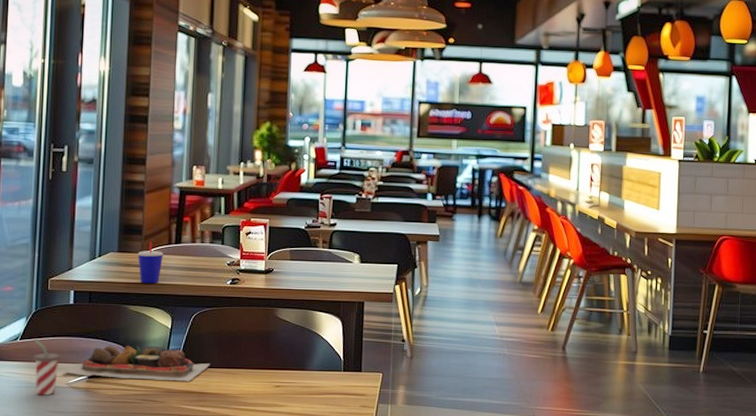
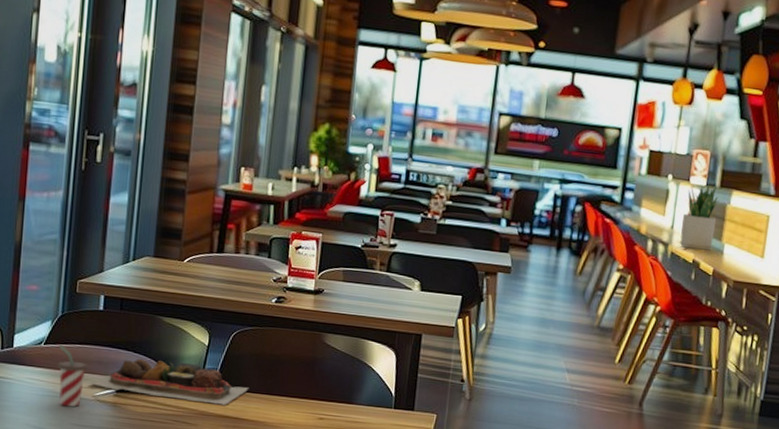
beverage cup: present [137,242,163,283] -> none [175,248,204,295]
planter: none [586,150,616,207] -> present [680,184,719,251]

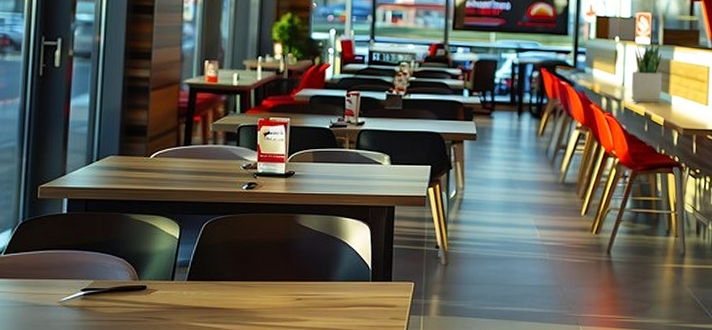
beverage cup: present [58,344,88,407] -> none [19,252,52,316]
food tray: present [86,358,249,405] -> none [51,257,224,297]

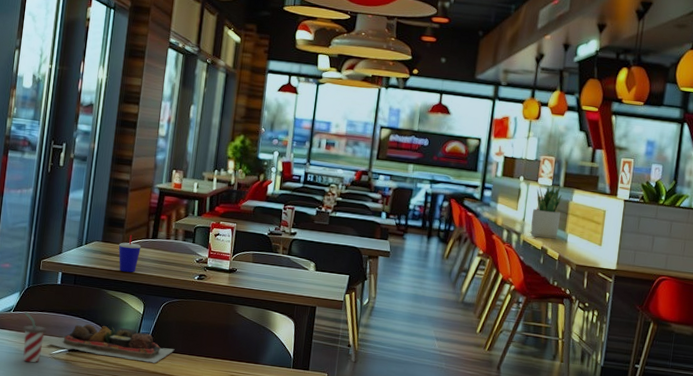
beverage cup: none [19,252,52,316] -> present [23,311,47,363]
food tray: none [51,257,224,297] -> present [45,324,175,363]
beverage cup: none [141,144,171,189] -> present [118,235,141,273]

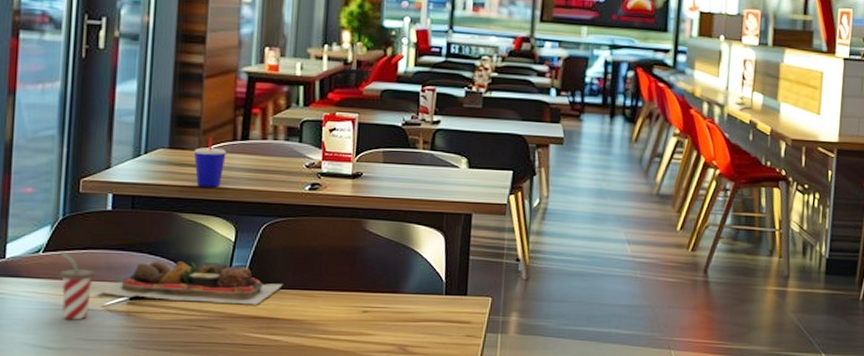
planter: present [530,184,563,239] -> none [736,43,773,110]

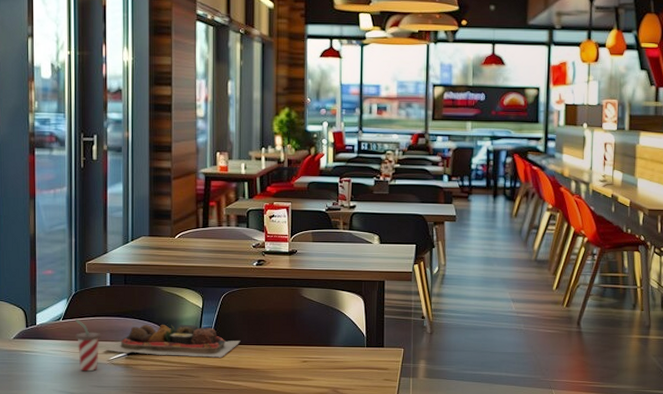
beverage cup: present [193,137,226,187] -> none [167,226,192,265]

